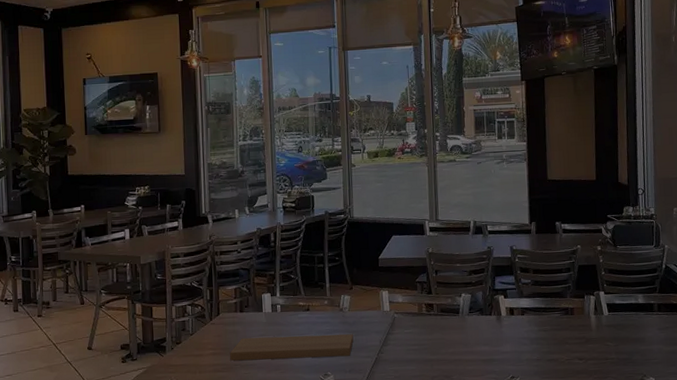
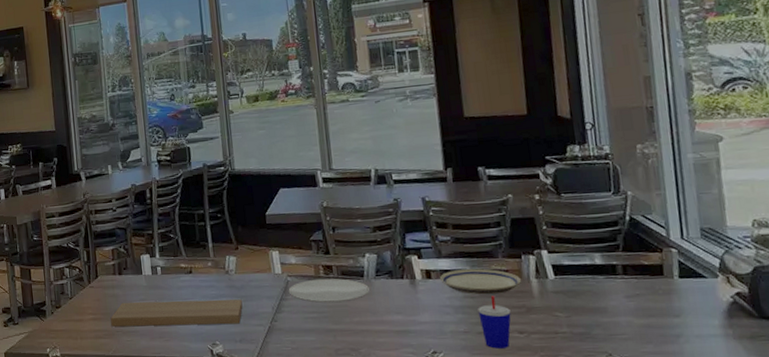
plate: none [394,315,464,337] -> present [288,278,370,303]
plate: none [520,307,584,329] -> present [439,268,522,295]
beverage cup: none [549,329,574,373] -> present [478,296,511,349]

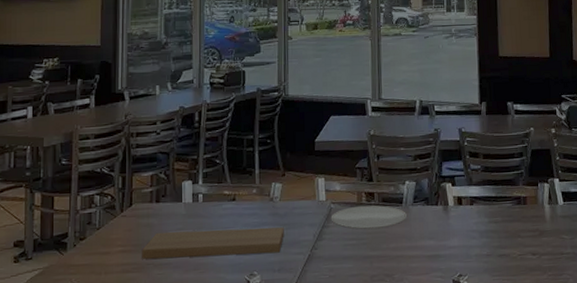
plate: present [439,268,522,295] -> none [469,195,537,220]
beverage cup: present [478,296,511,349] -> none [499,220,527,270]

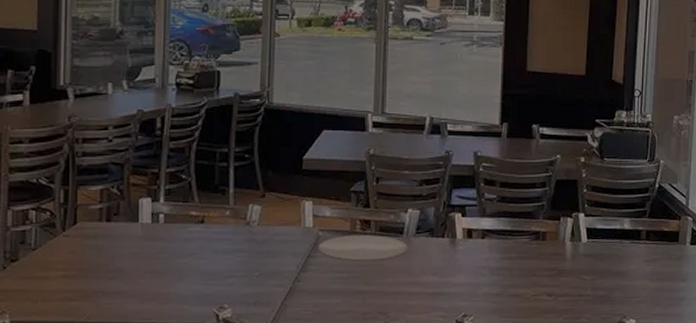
tray: present [142,227,284,259] -> none [88,255,262,287]

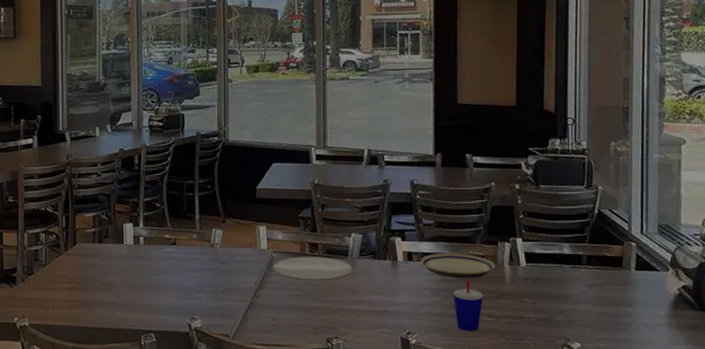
plate: none [480,229,558,257] -> present [420,253,496,279]
beverage cup: none [512,258,543,312] -> present [453,280,483,331]

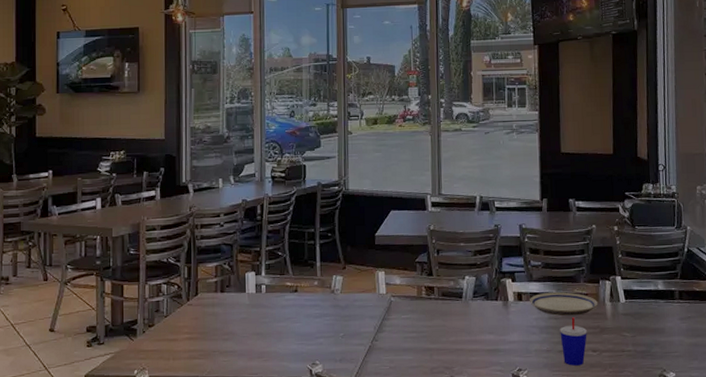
plate: present [272,256,353,281] -> none [391,299,467,323]

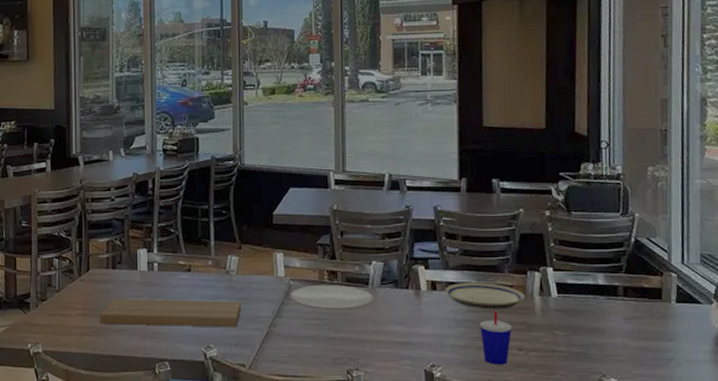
tray: none [208,318,345,347] -> present [100,298,241,327]
plate: none [391,299,467,323] -> present [290,284,374,310]

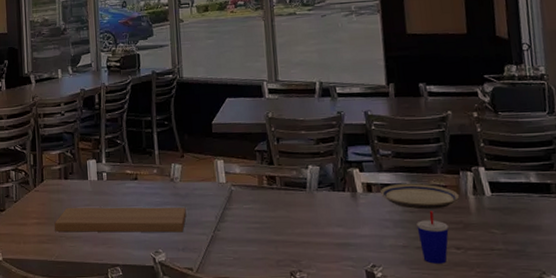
plate: present [290,284,374,310] -> none [232,189,313,214]

